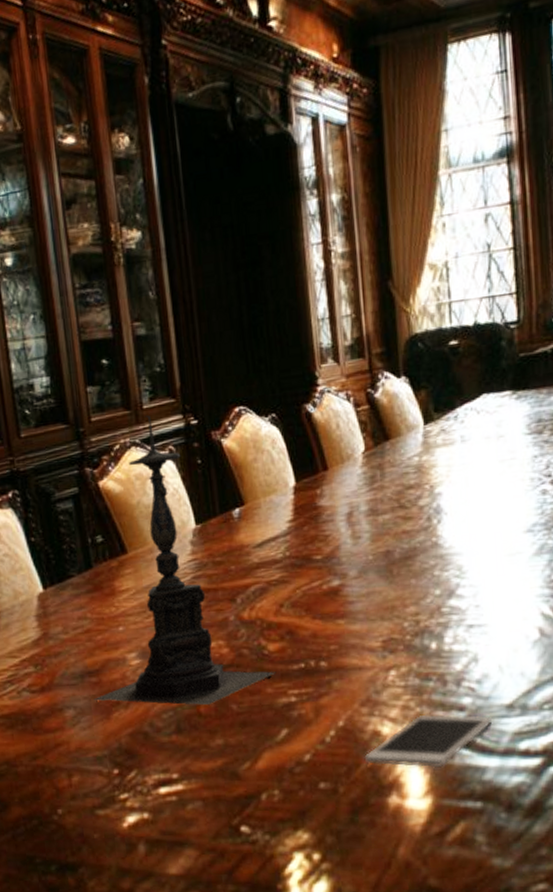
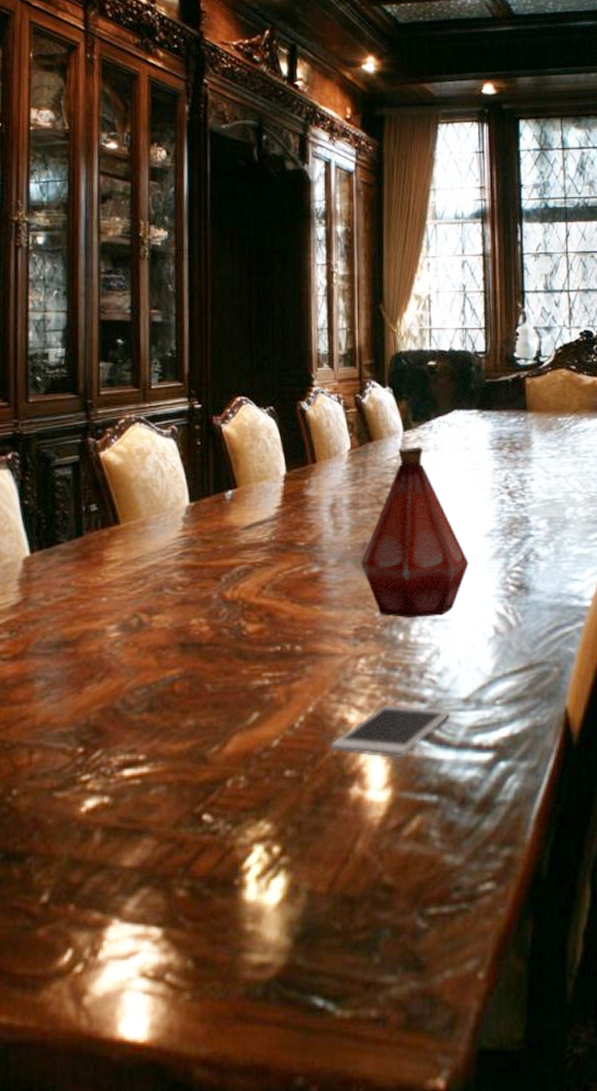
candle holder: present [93,416,277,706] -> none [67,395,253,684]
bottle: none [385,439,508,626] -> present [361,446,469,618]

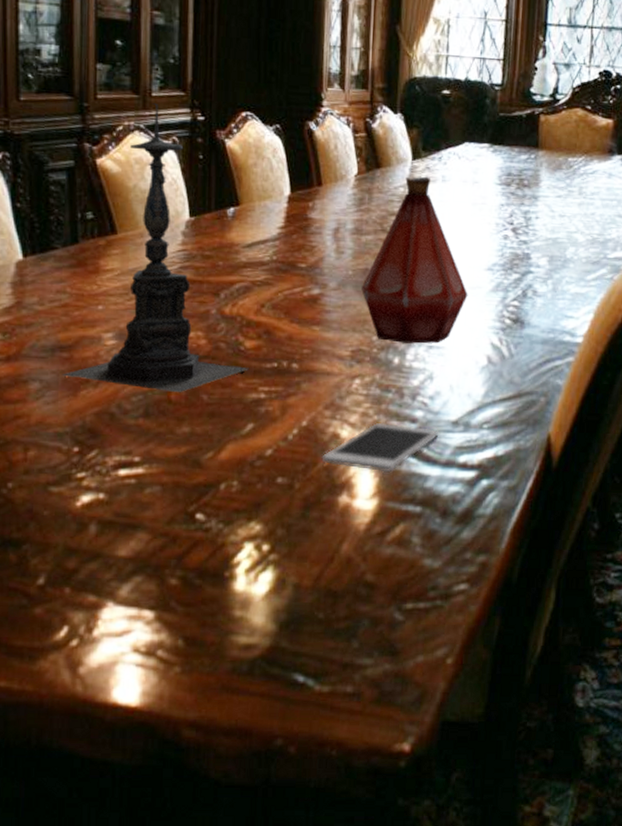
candle holder: none [67,395,253,684] -> present [62,103,250,393]

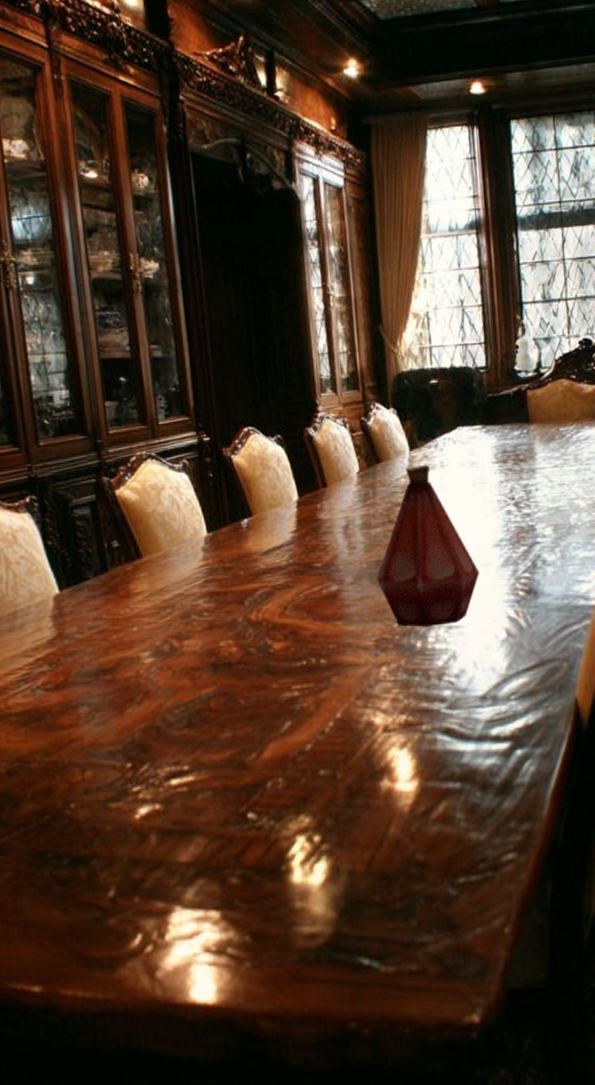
candle holder: present [62,103,250,393] -> none [108,431,281,701]
cell phone: present [321,422,439,473] -> none [359,705,469,754]

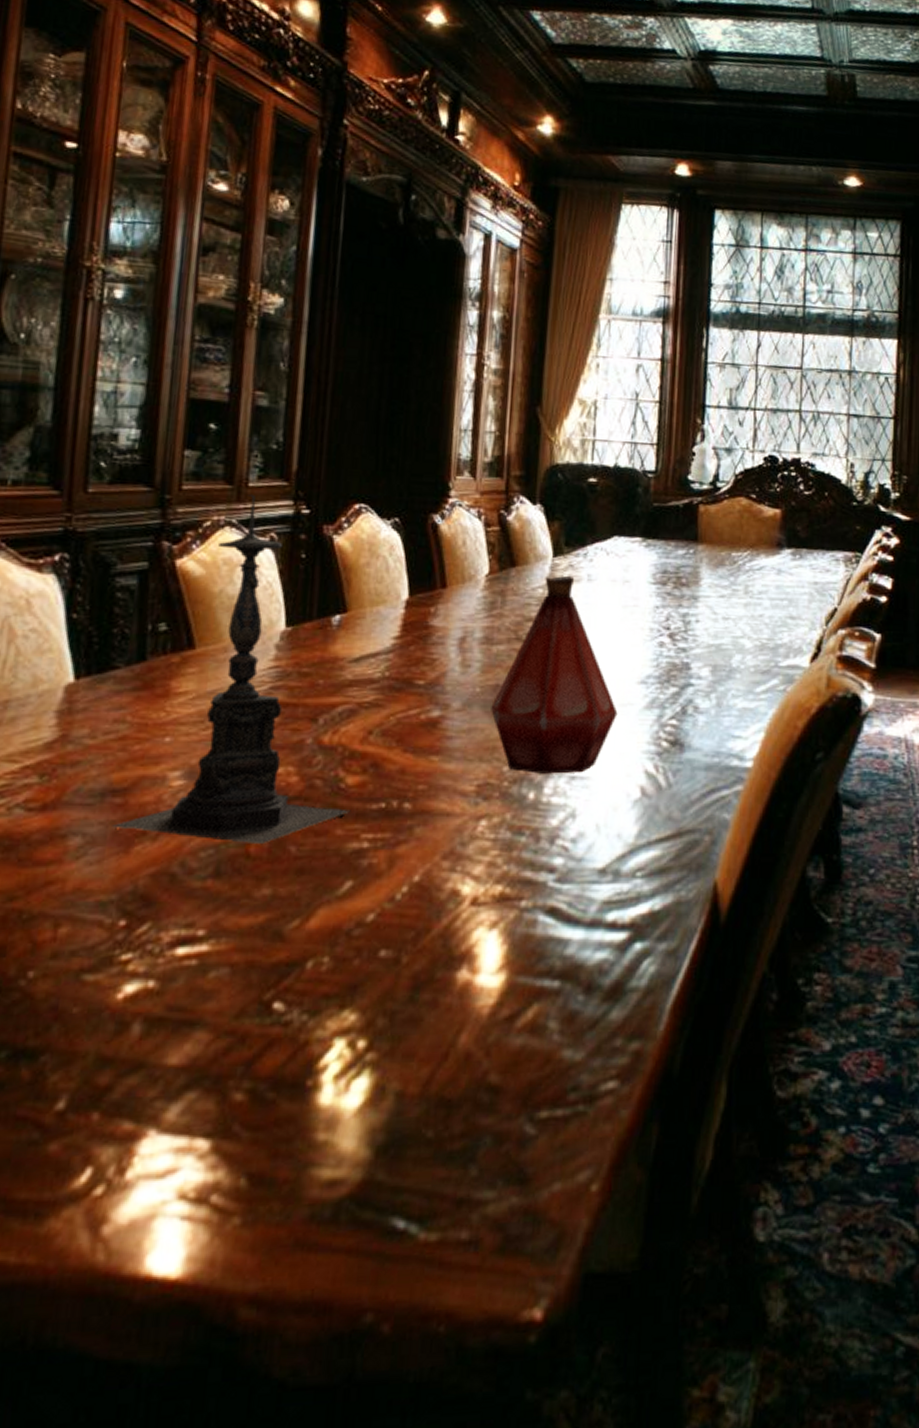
candle holder: none [108,431,281,701] -> present [112,495,351,845]

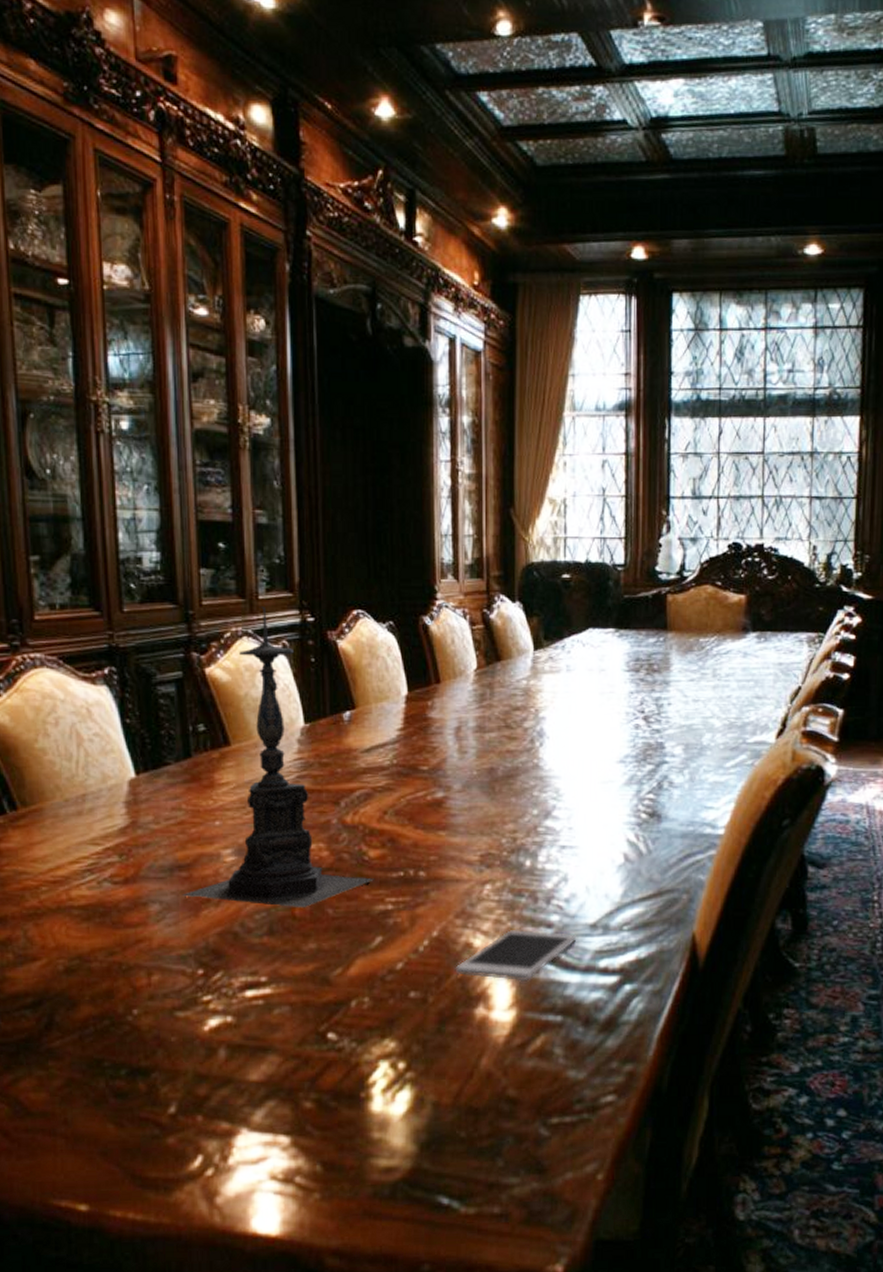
cell phone: none [436,873,583,938] -> present [455,929,577,982]
bottle: present [491,575,618,774] -> none [488,667,600,844]

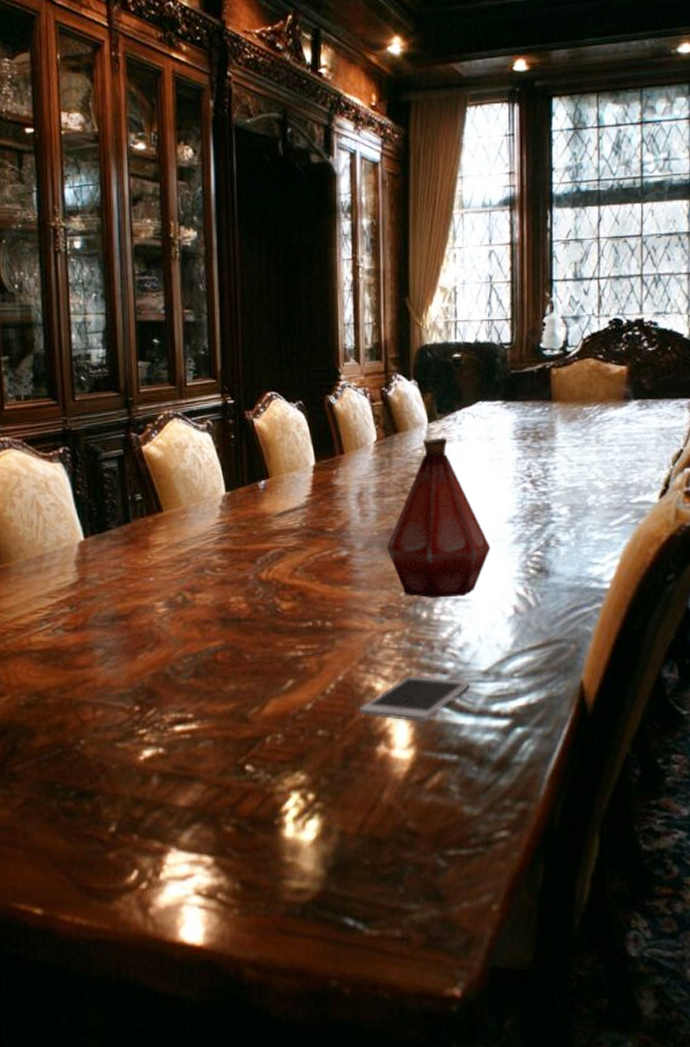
candle holder: present [182,607,375,908] -> none [122,392,287,654]
bottle: none [488,667,600,844] -> present [387,437,491,598]

